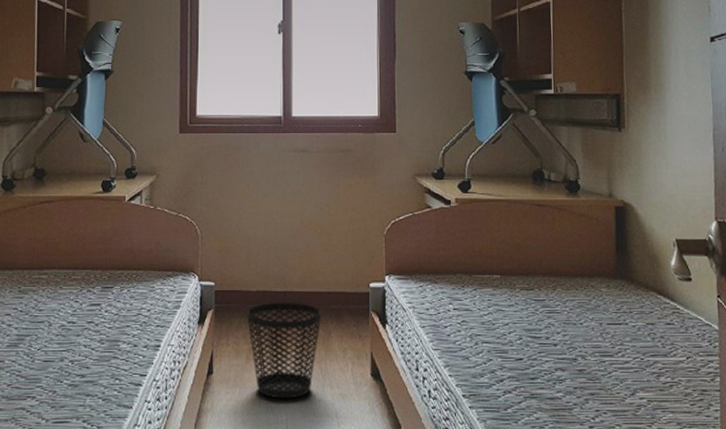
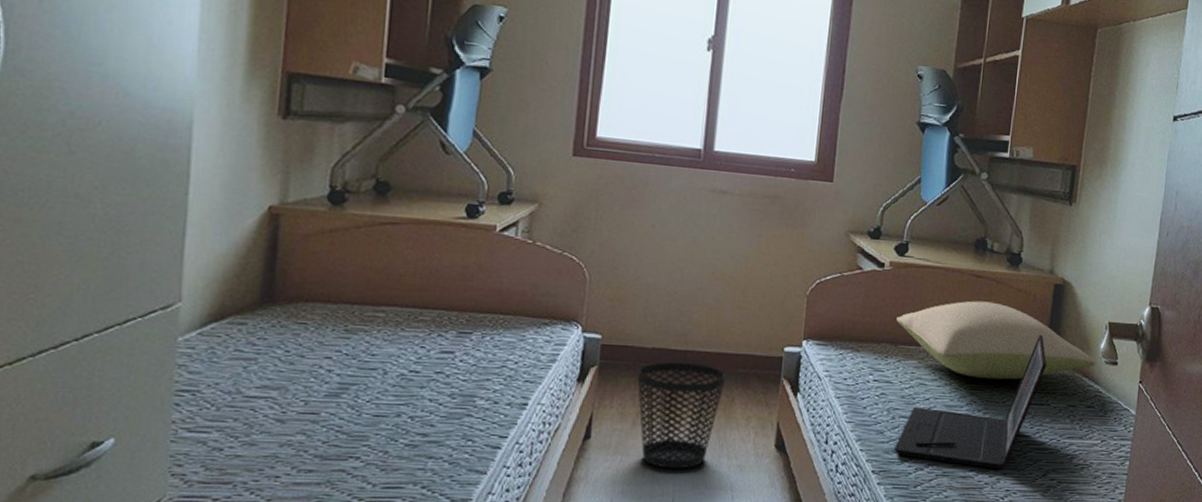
pillow: none [468,228,669,302] -> present [896,300,1096,380]
laptop: none [481,256,619,390] -> present [894,334,1047,470]

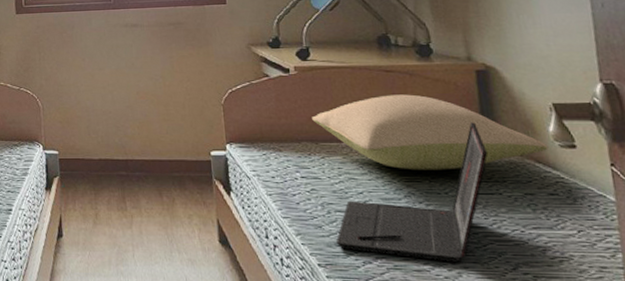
wastebasket: present [637,362,727,469] -> none [91,170,165,263]

